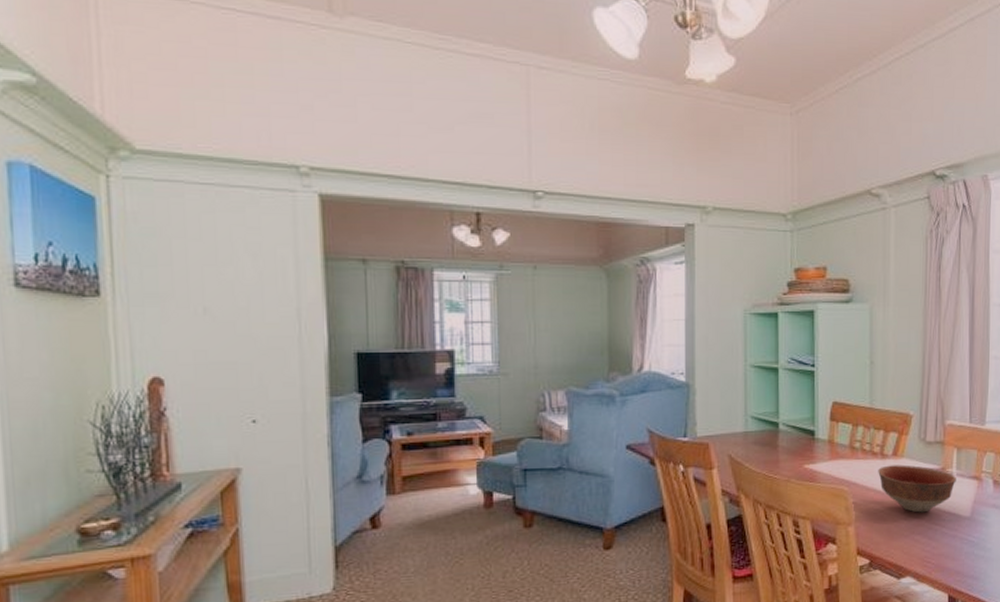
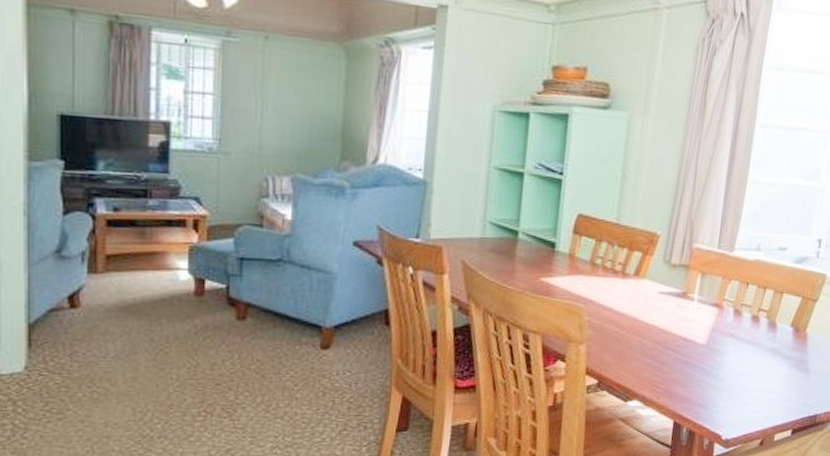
bowl: present [878,464,956,513] -> none [617,285,697,337]

